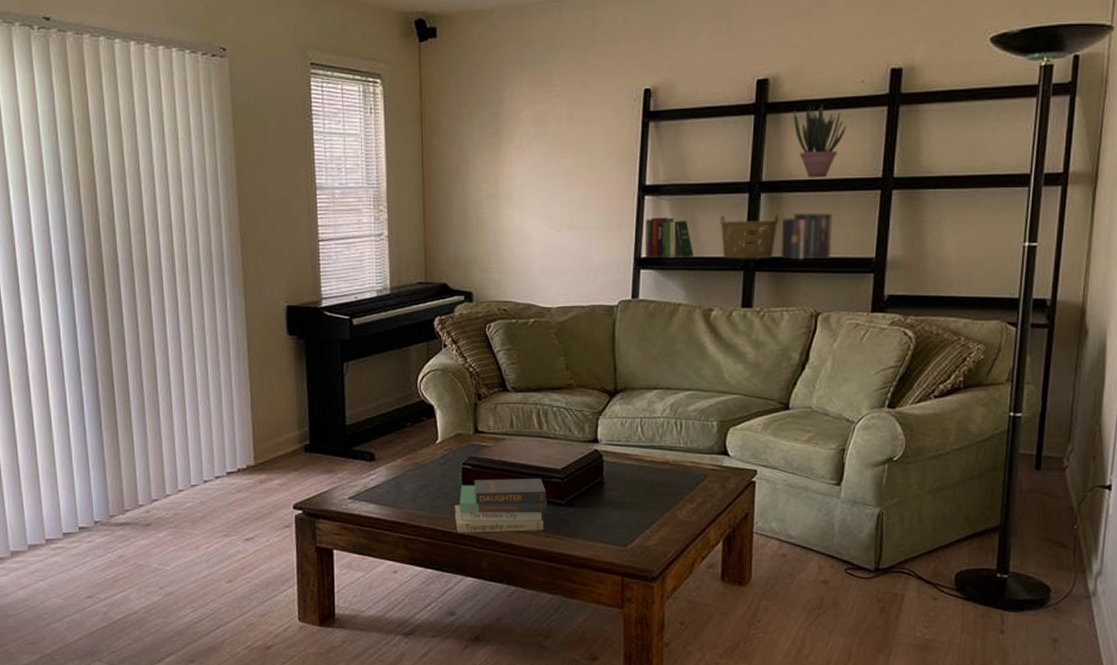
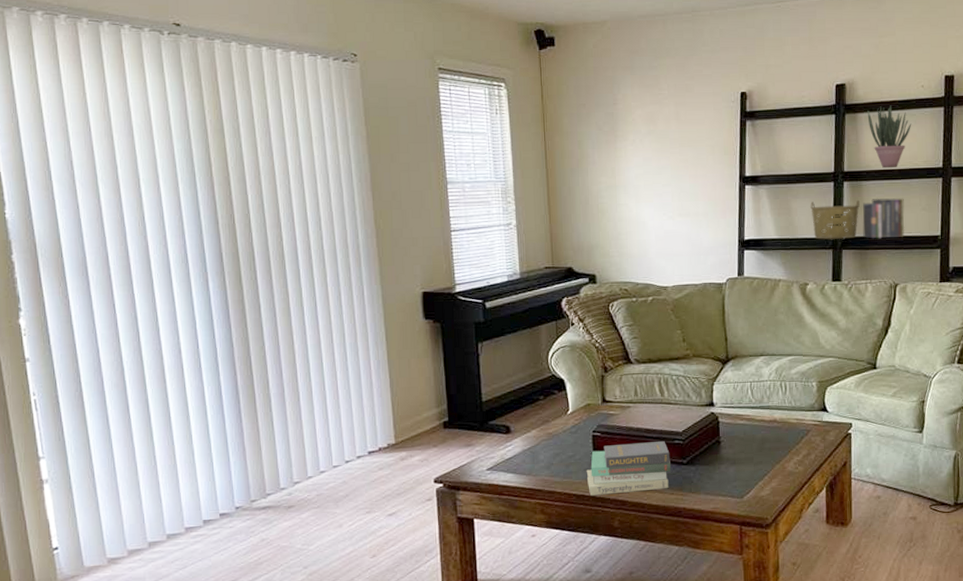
books: present [646,217,694,259] -> none [747,204,790,241]

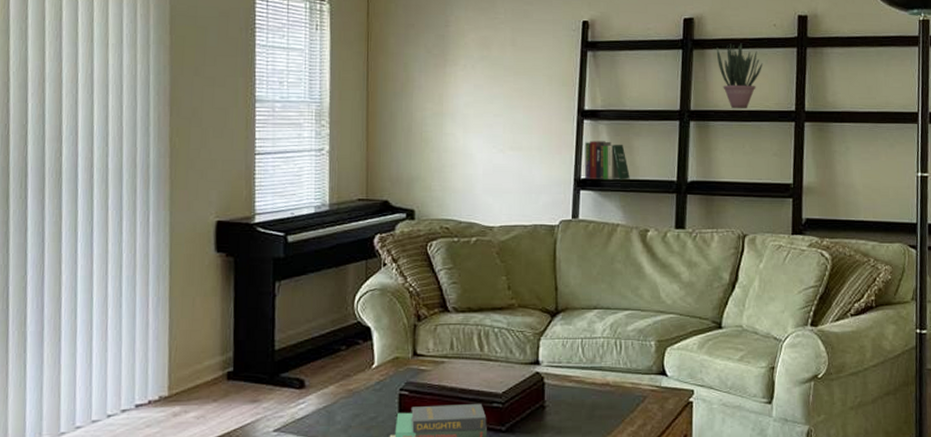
books: none [747,204,790,241] -> present [585,141,630,180]
basket: present [810,200,860,240] -> none [653,141,707,183]
books: present [862,198,905,239] -> none [709,141,755,185]

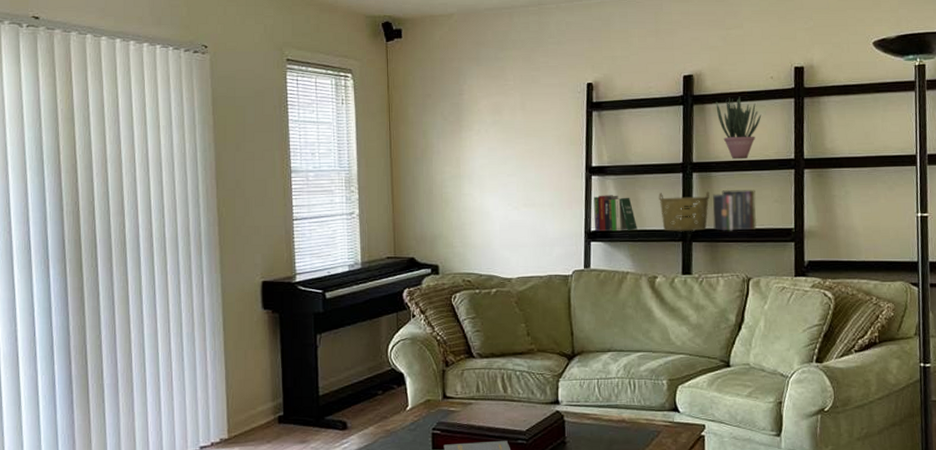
basket: none [653,141,707,183] -> present [659,192,710,231]
books: none [709,141,755,185] -> present [712,190,757,231]

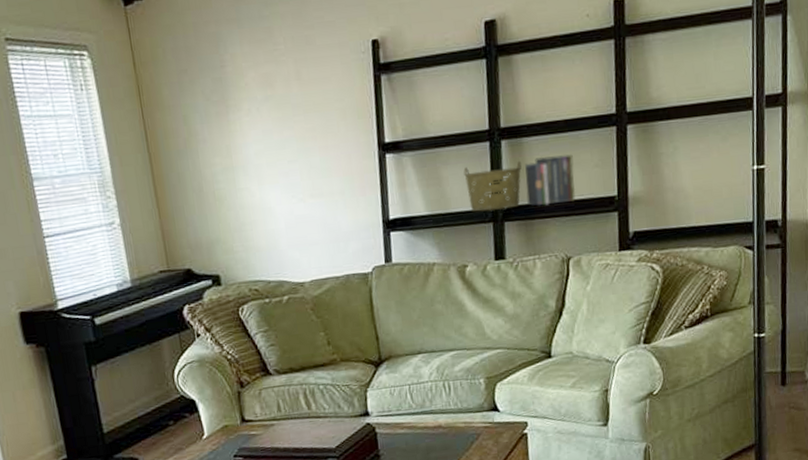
books: present [594,195,637,232] -> none [390,174,442,220]
potted plant: present [716,96,762,160] -> none [523,41,578,121]

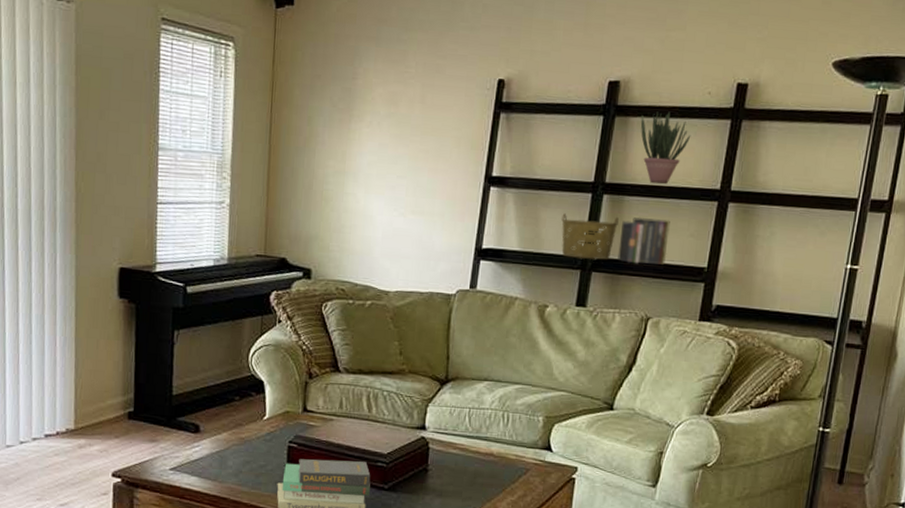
potted plant: none [523,41,578,121] -> present [640,111,691,185]

